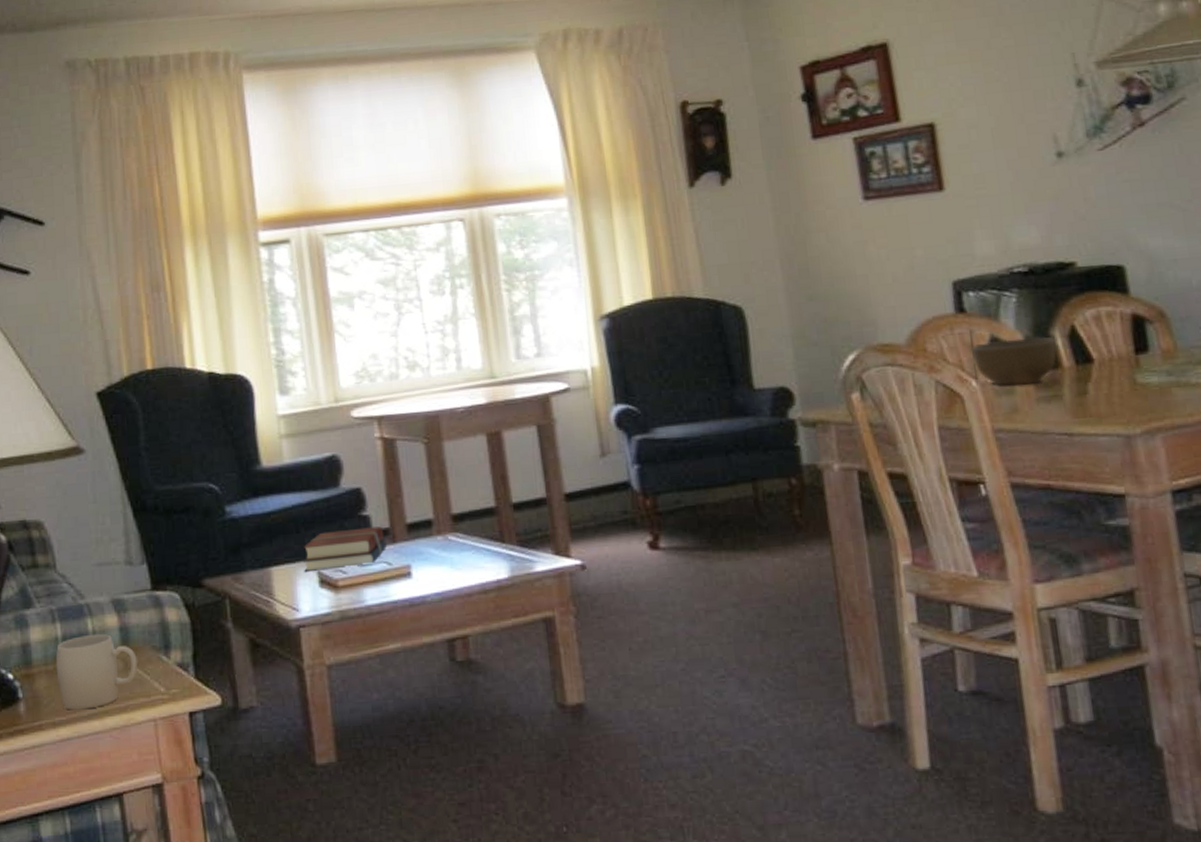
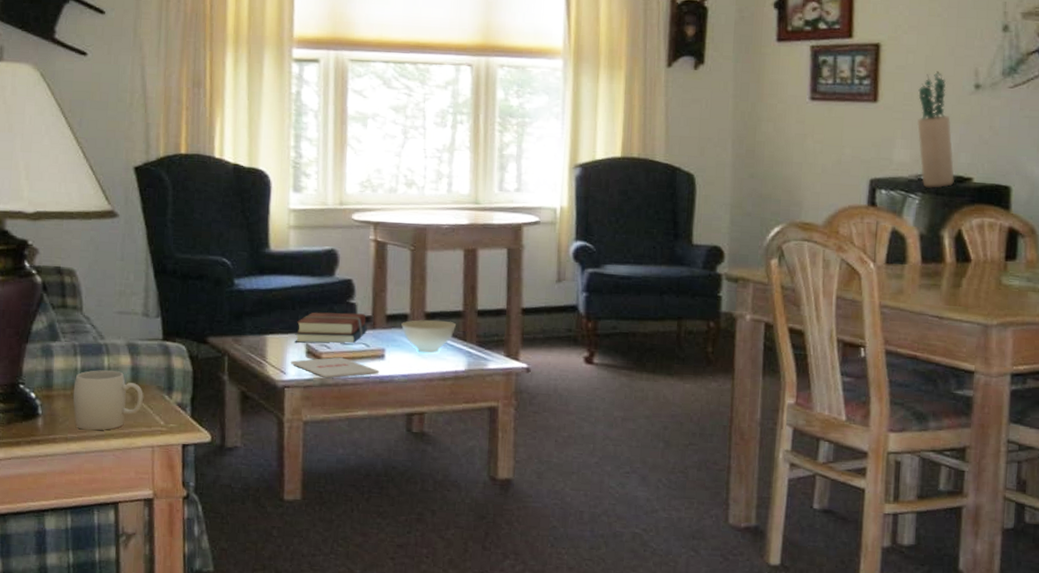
magazine: none [302,582,408,610] -> present [290,357,380,379]
bowl: none [426,521,491,564] -> present [401,319,457,354]
bowl: present [970,337,1057,388] -> none [874,233,945,274]
vase: none [990,144,1055,283] -> present [917,71,955,189]

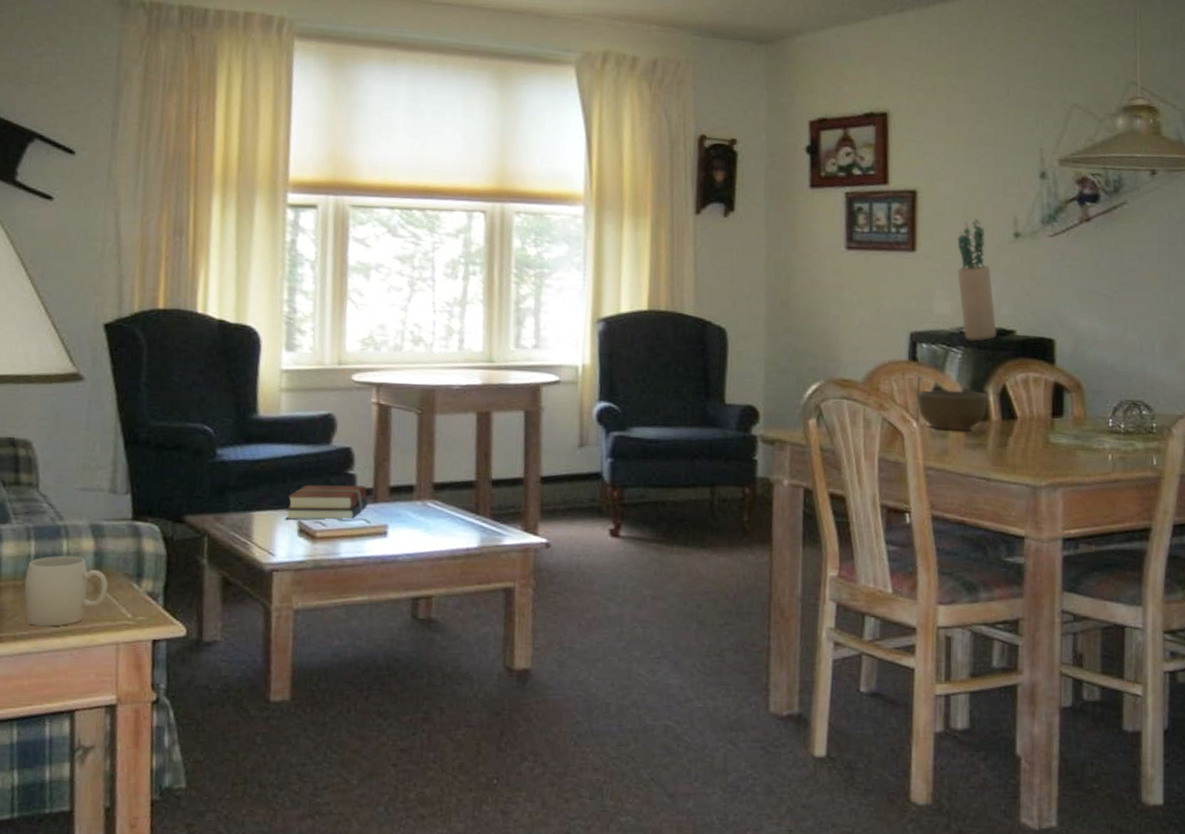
magazine: present [290,357,380,379] -> none [279,535,382,560]
bowl: present [401,319,457,354] -> none [406,491,469,529]
bowl: none [874,233,945,274] -> present [916,390,989,432]

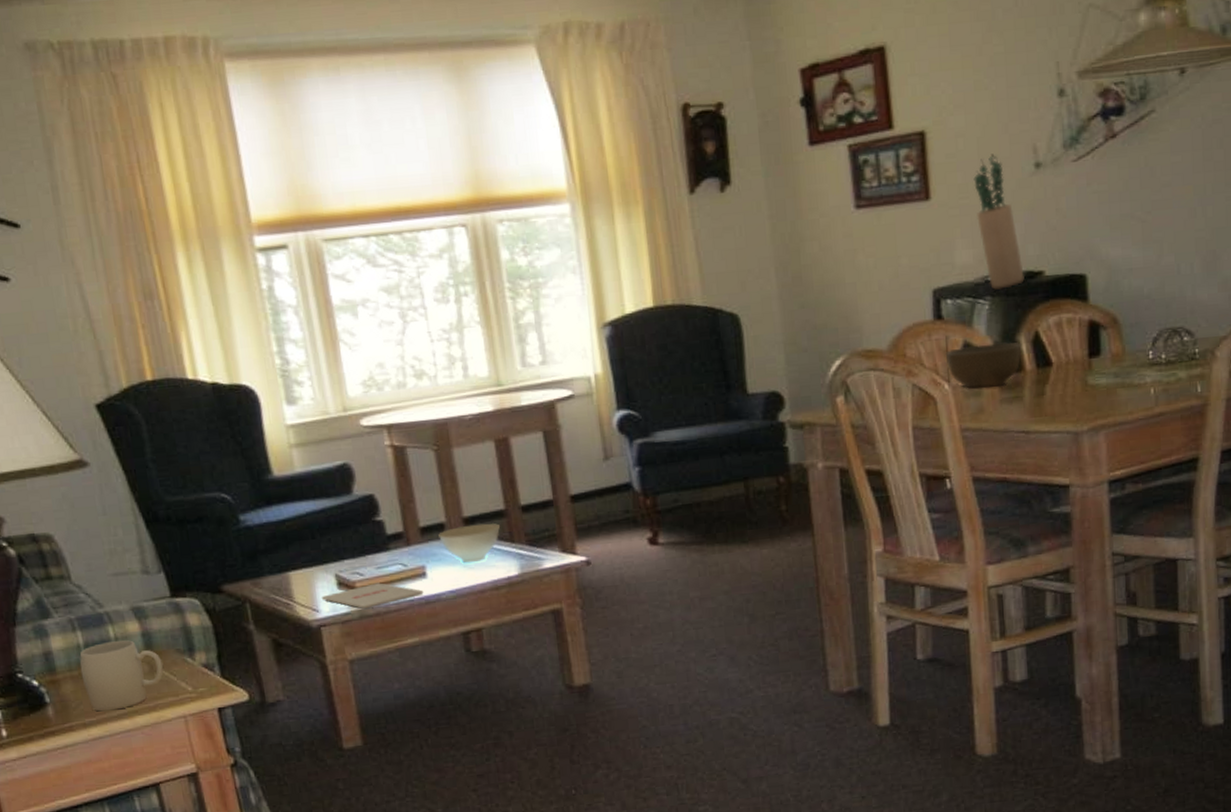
magazine: none [279,535,382,560] -> present [321,583,424,609]
books: present [285,484,368,521] -> none [320,530,401,576]
bowl: none [406,491,469,529] -> present [438,523,501,564]

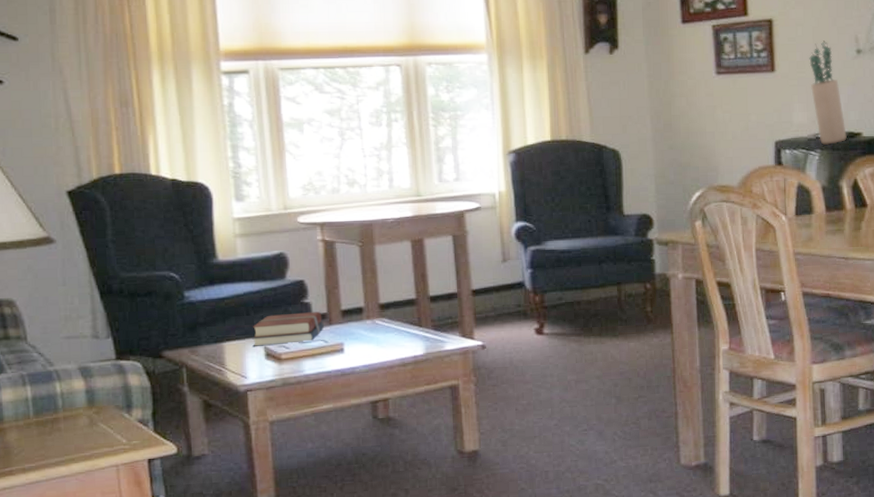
mug: present [79,640,164,712] -> none [26,396,102,458]
books: none [320,530,401,576] -> present [252,312,324,348]
magazine: present [321,583,424,609] -> none [250,355,340,378]
bowl: present [438,523,501,564] -> none [357,309,411,343]
bowl: present [945,342,1022,390] -> none [783,186,843,222]

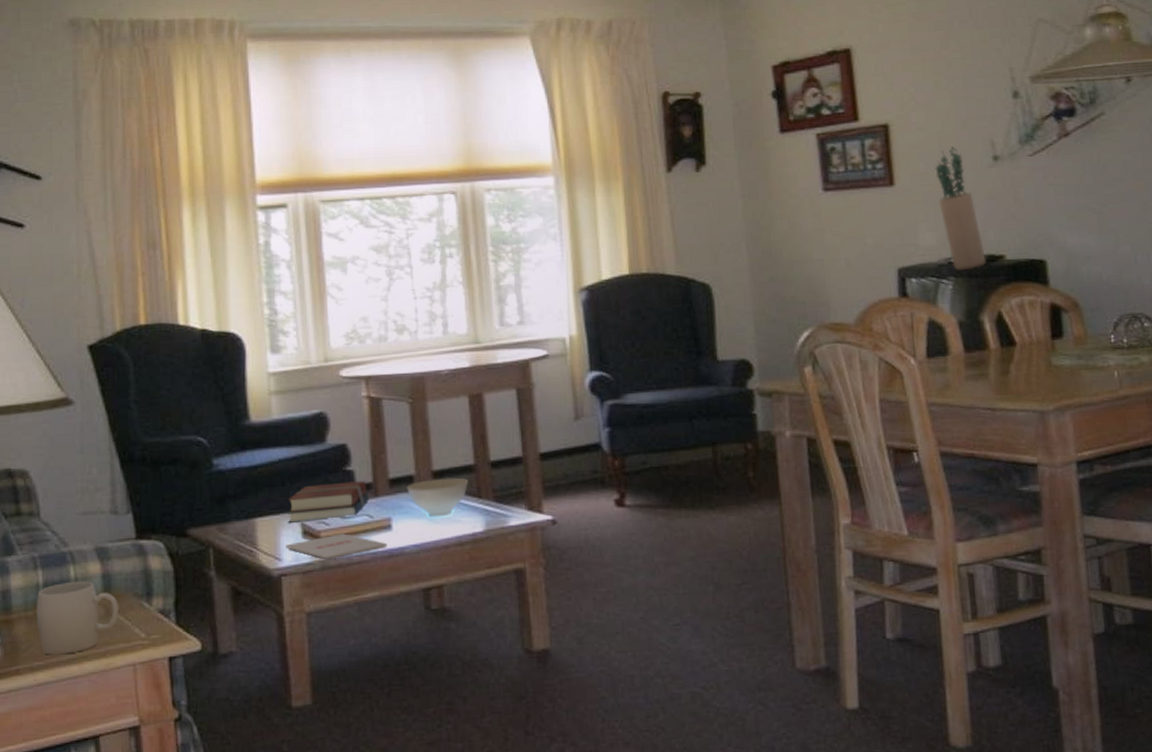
mug: none [26,396,102,458] -> present [36,581,119,655]
magazine: none [250,355,340,378] -> present [285,533,388,560]
bowl: none [357,309,411,343] -> present [407,477,469,518]

